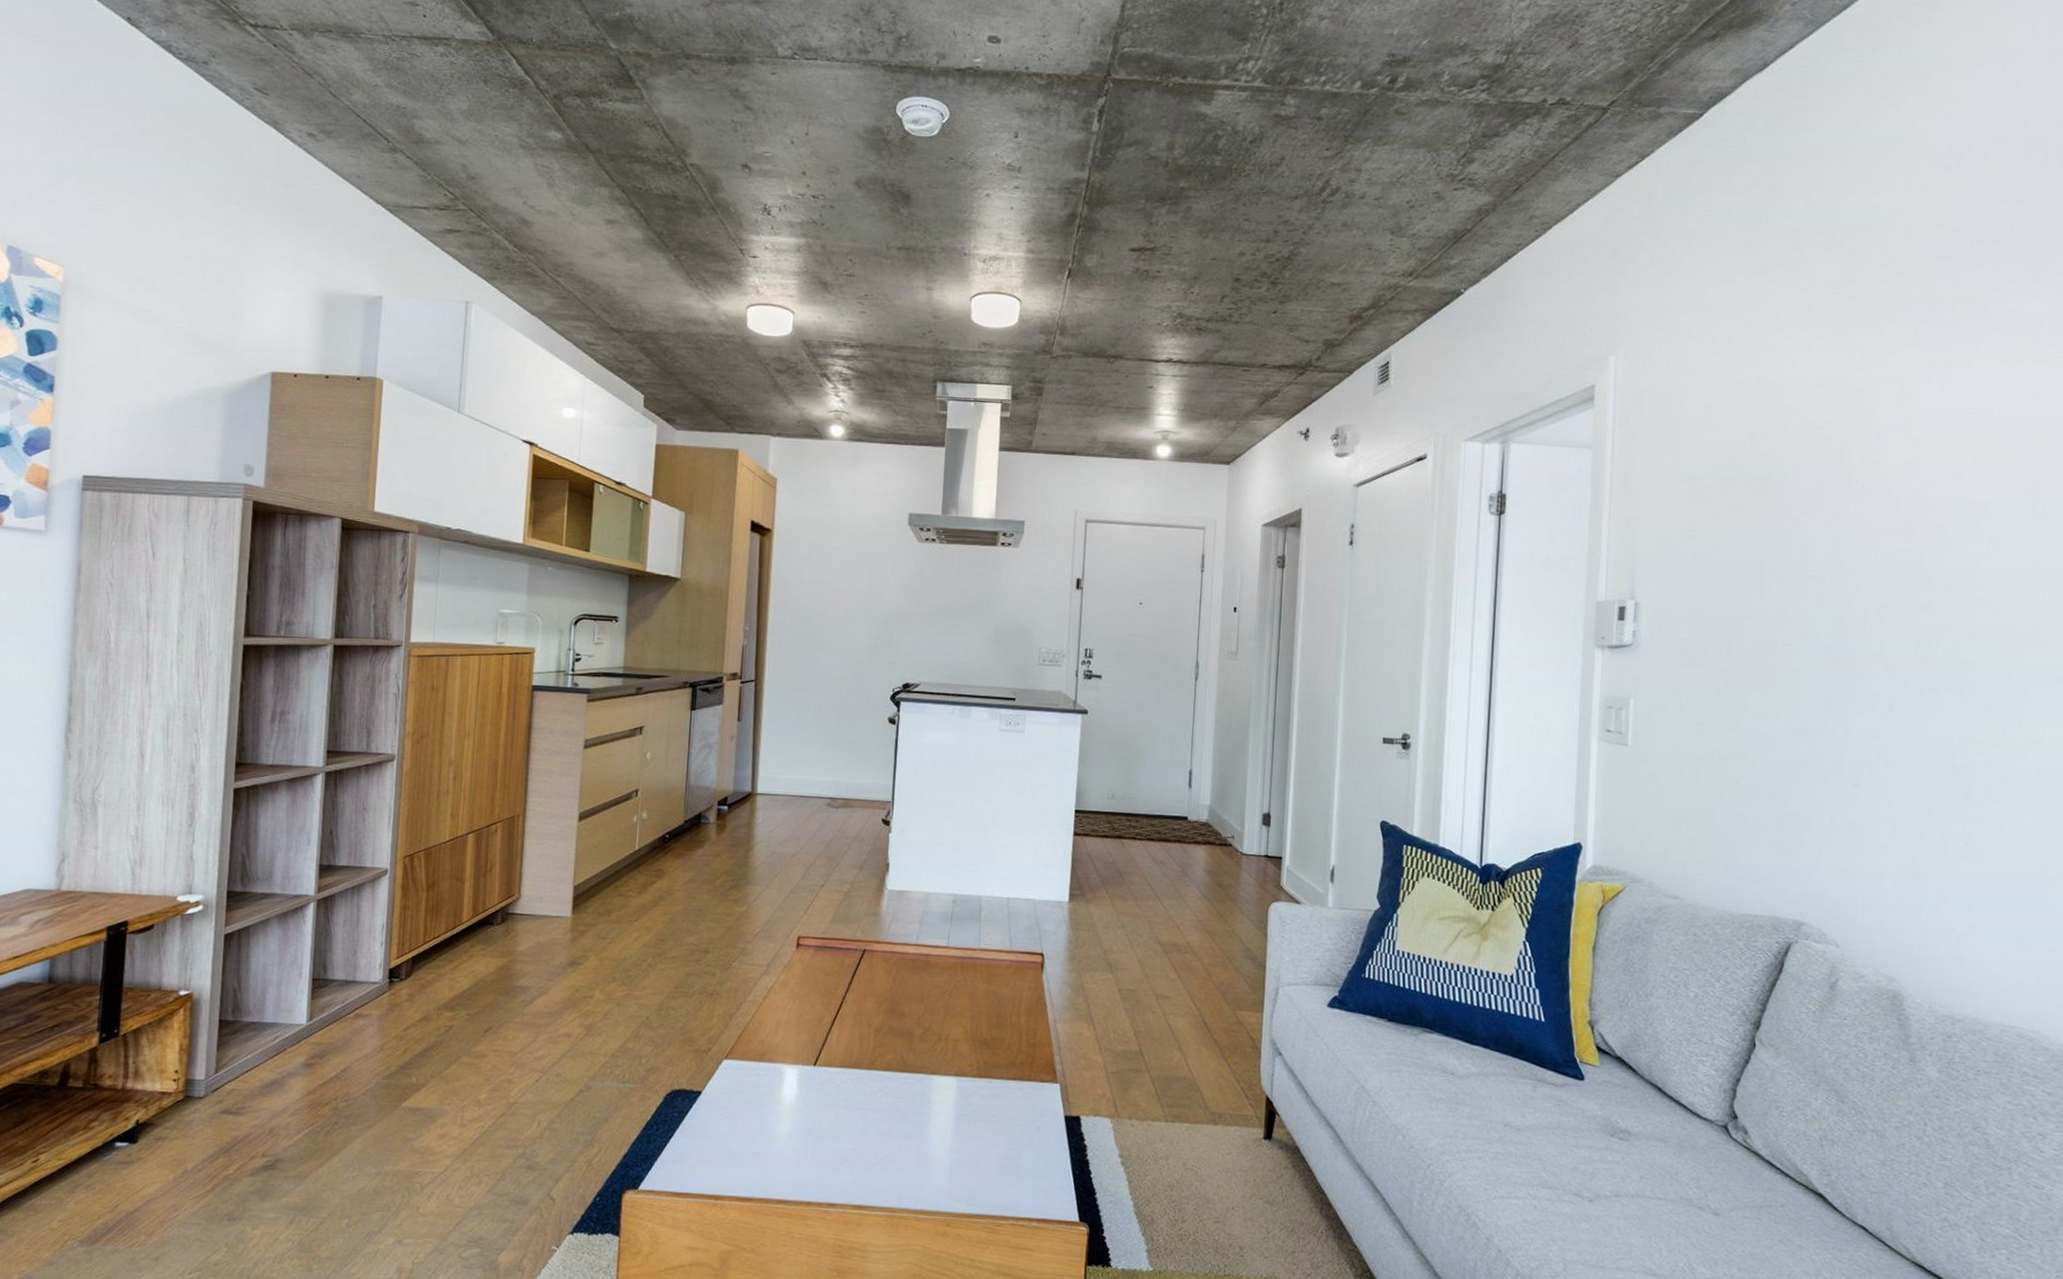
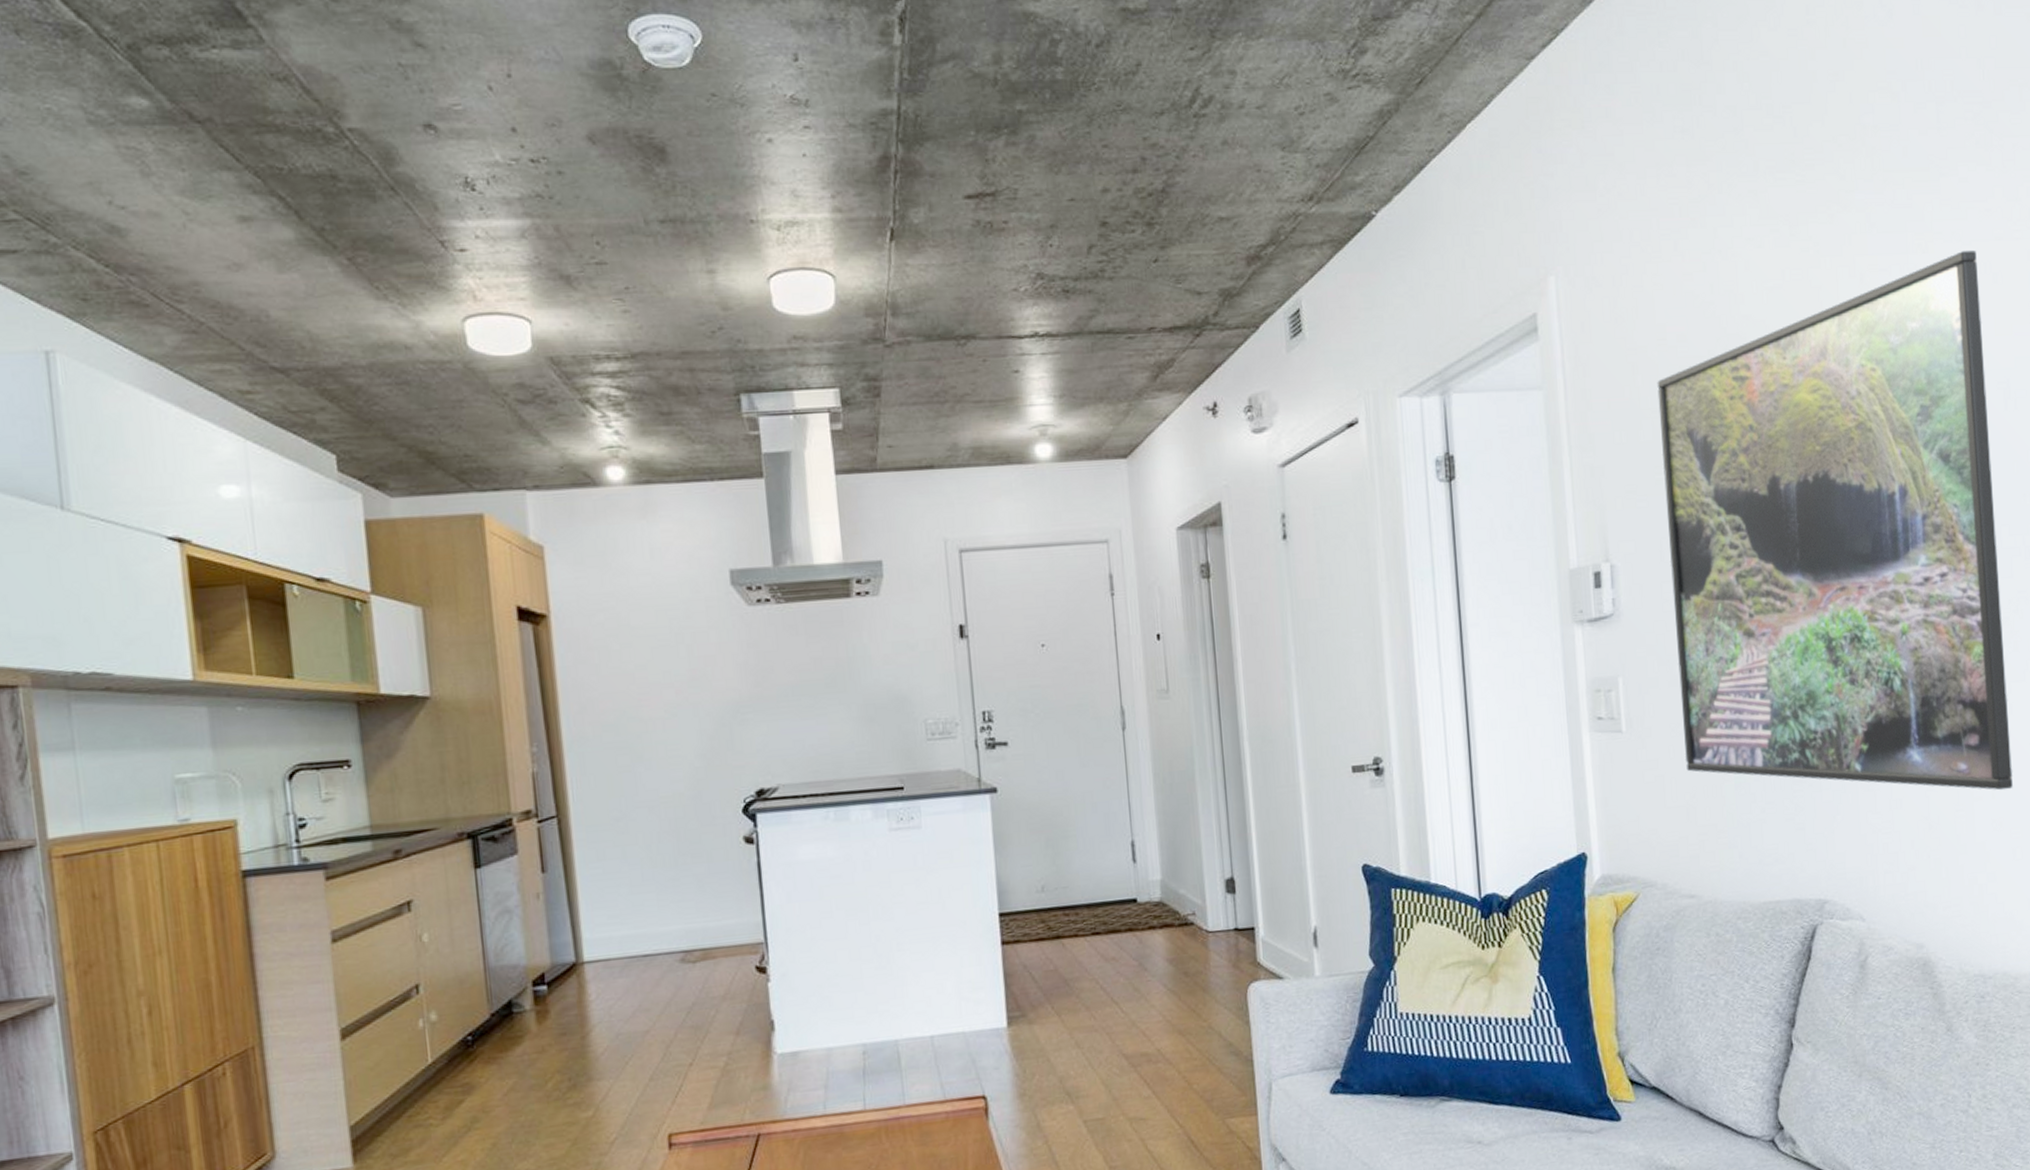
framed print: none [1684,370,2019,853] -> present [1657,251,2013,791]

